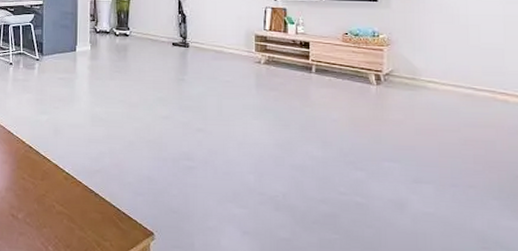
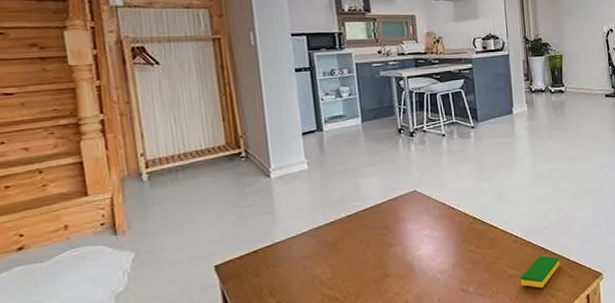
dish sponge: none [67,199,110,233] -> present [520,256,561,288]

